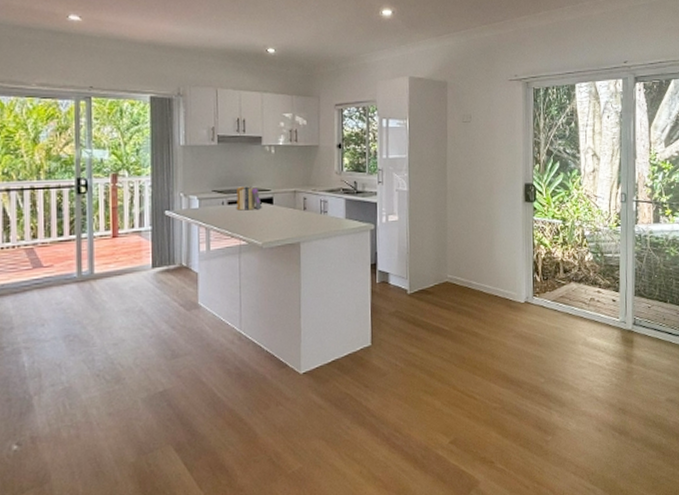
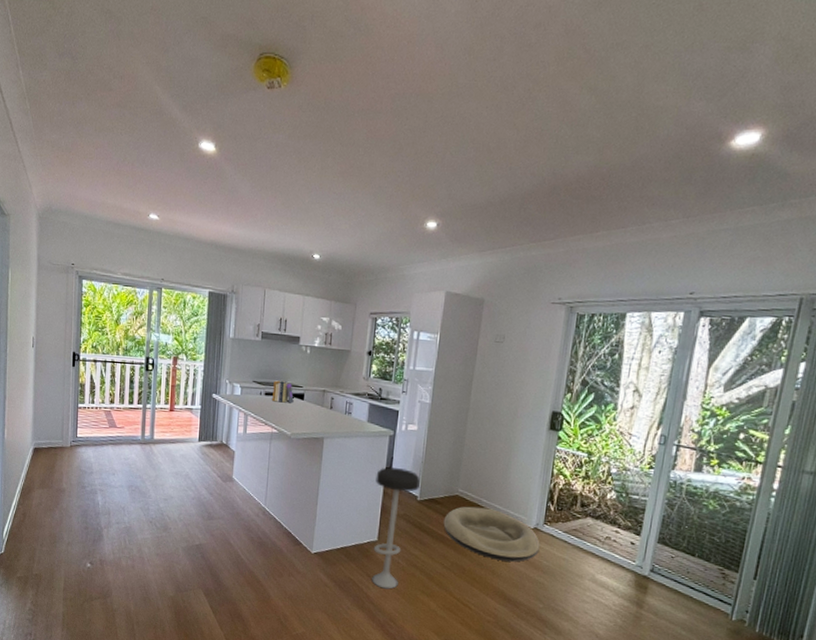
bar stool: none [361,263,408,398] -> present [372,467,420,589]
dog bed: none [437,290,533,342] -> present [443,506,540,562]

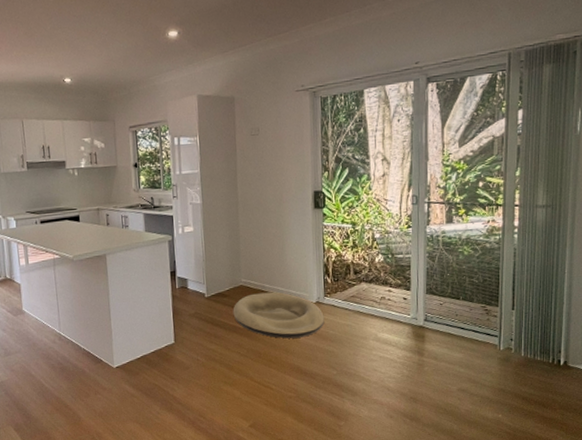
books: present [272,380,294,403] -> none [47,206,70,229]
bar stool: present [372,467,420,589] -> none [162,270,205,388]

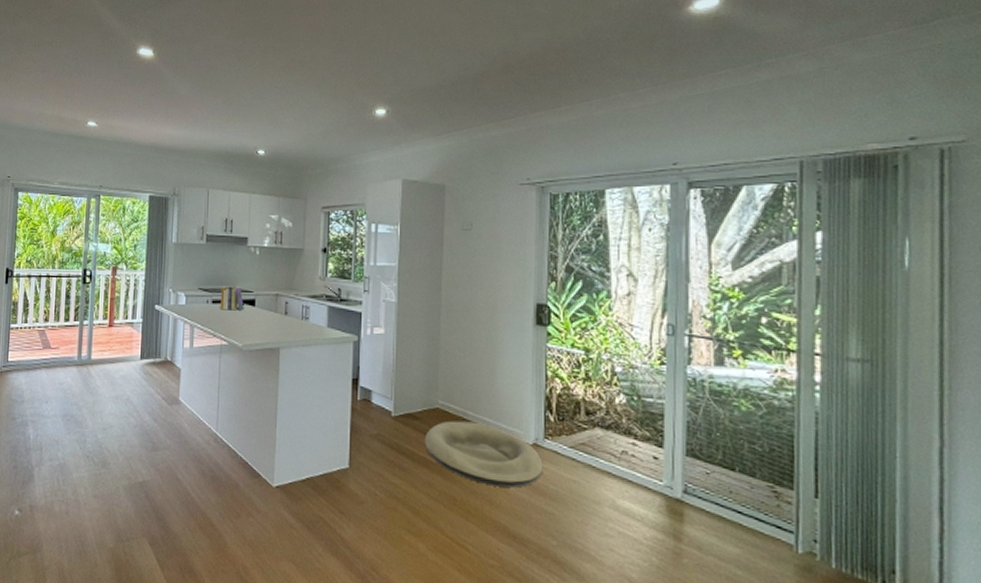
books: none [47,206,70,229] -> present [220,286,244,311]

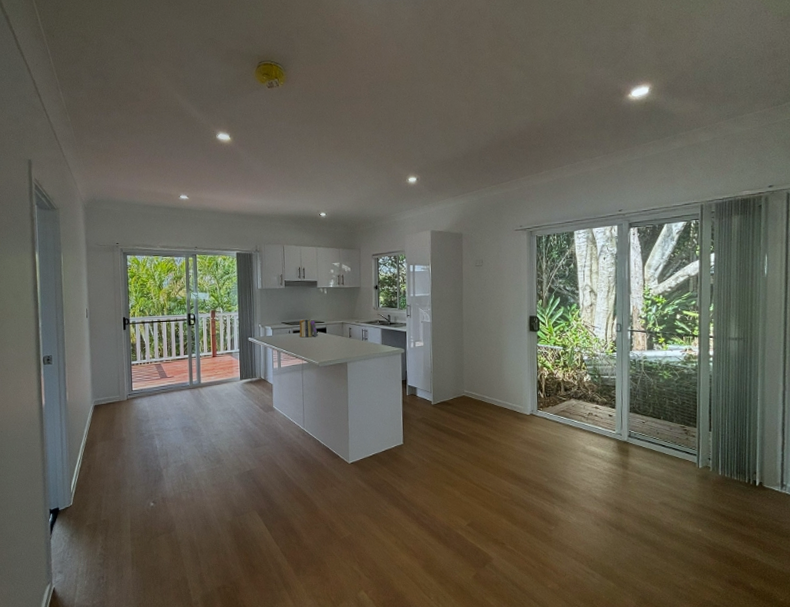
dog bed: present [424,420,543,488] -> none [456,403,537,446]

